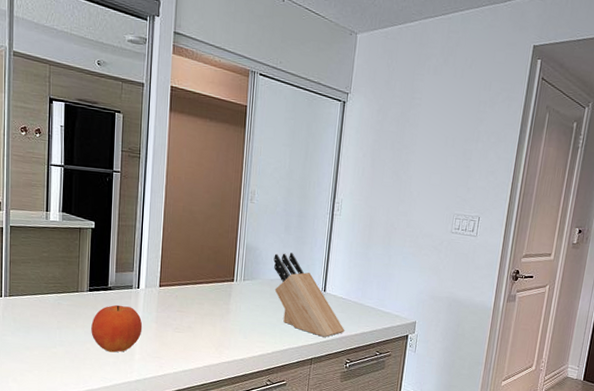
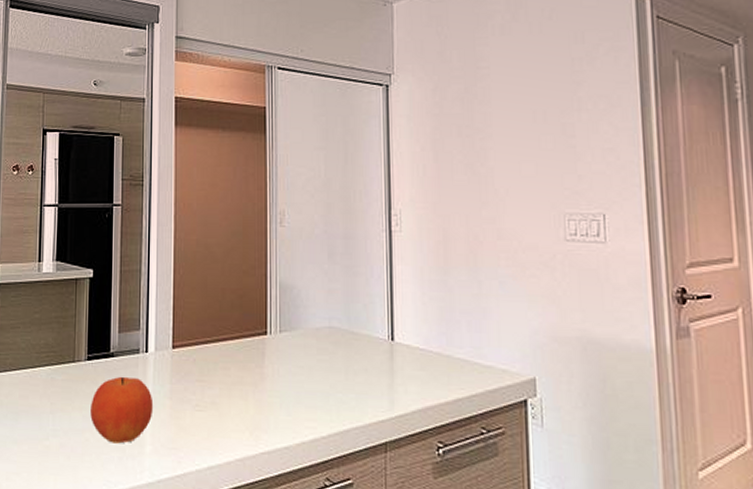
knife block: present [273,253,345,337] -> none [317,289,429,409]

